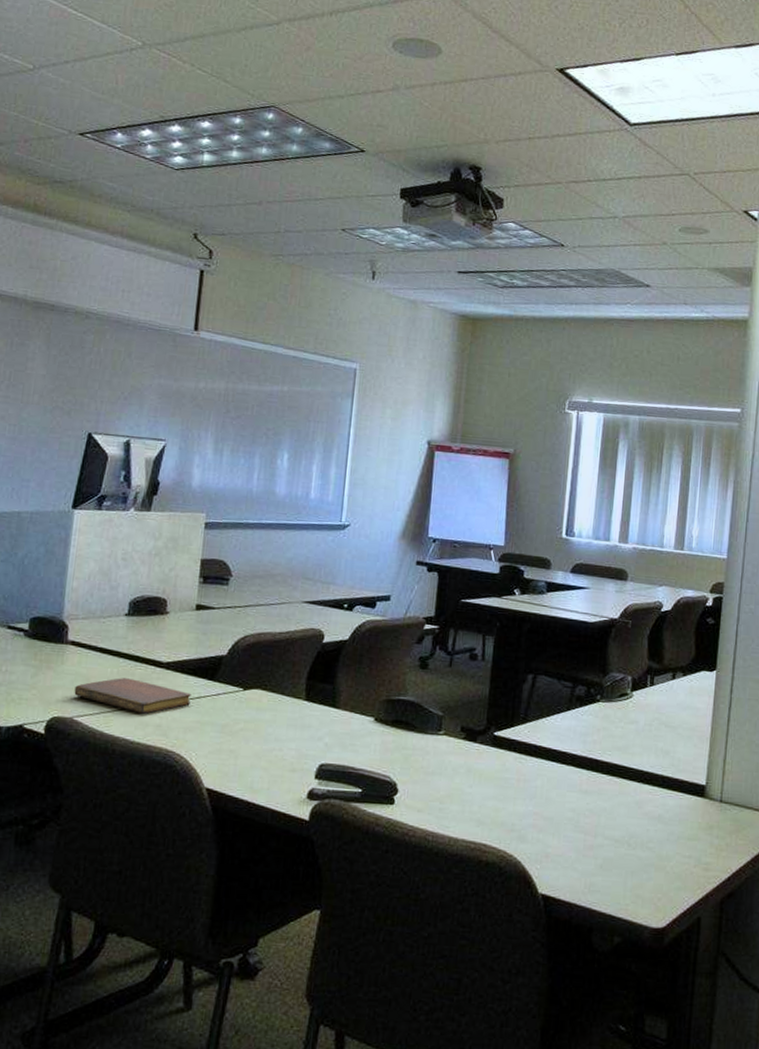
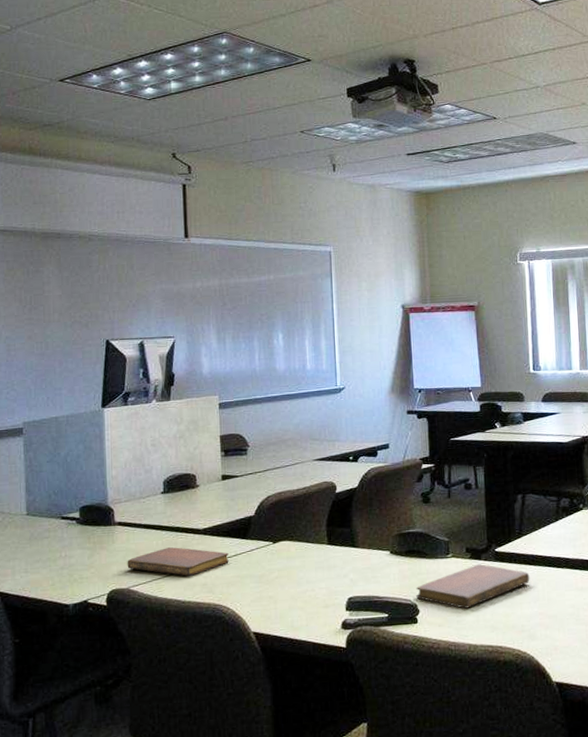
notebook: none [397,747,529,796] -> present [416,564,530,609]

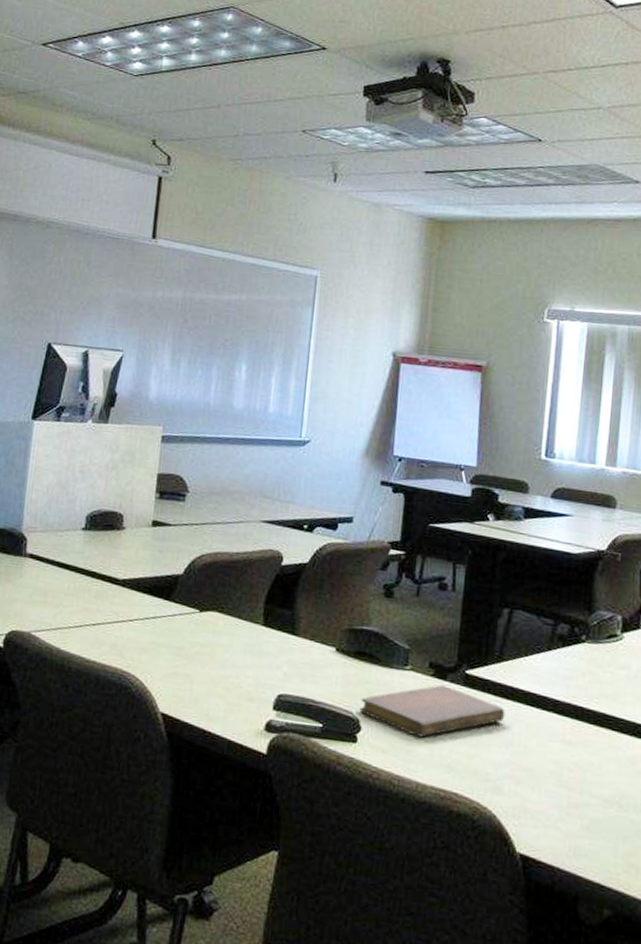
notebook: present [127,547,229,576] -> none [32,593,147,632]

